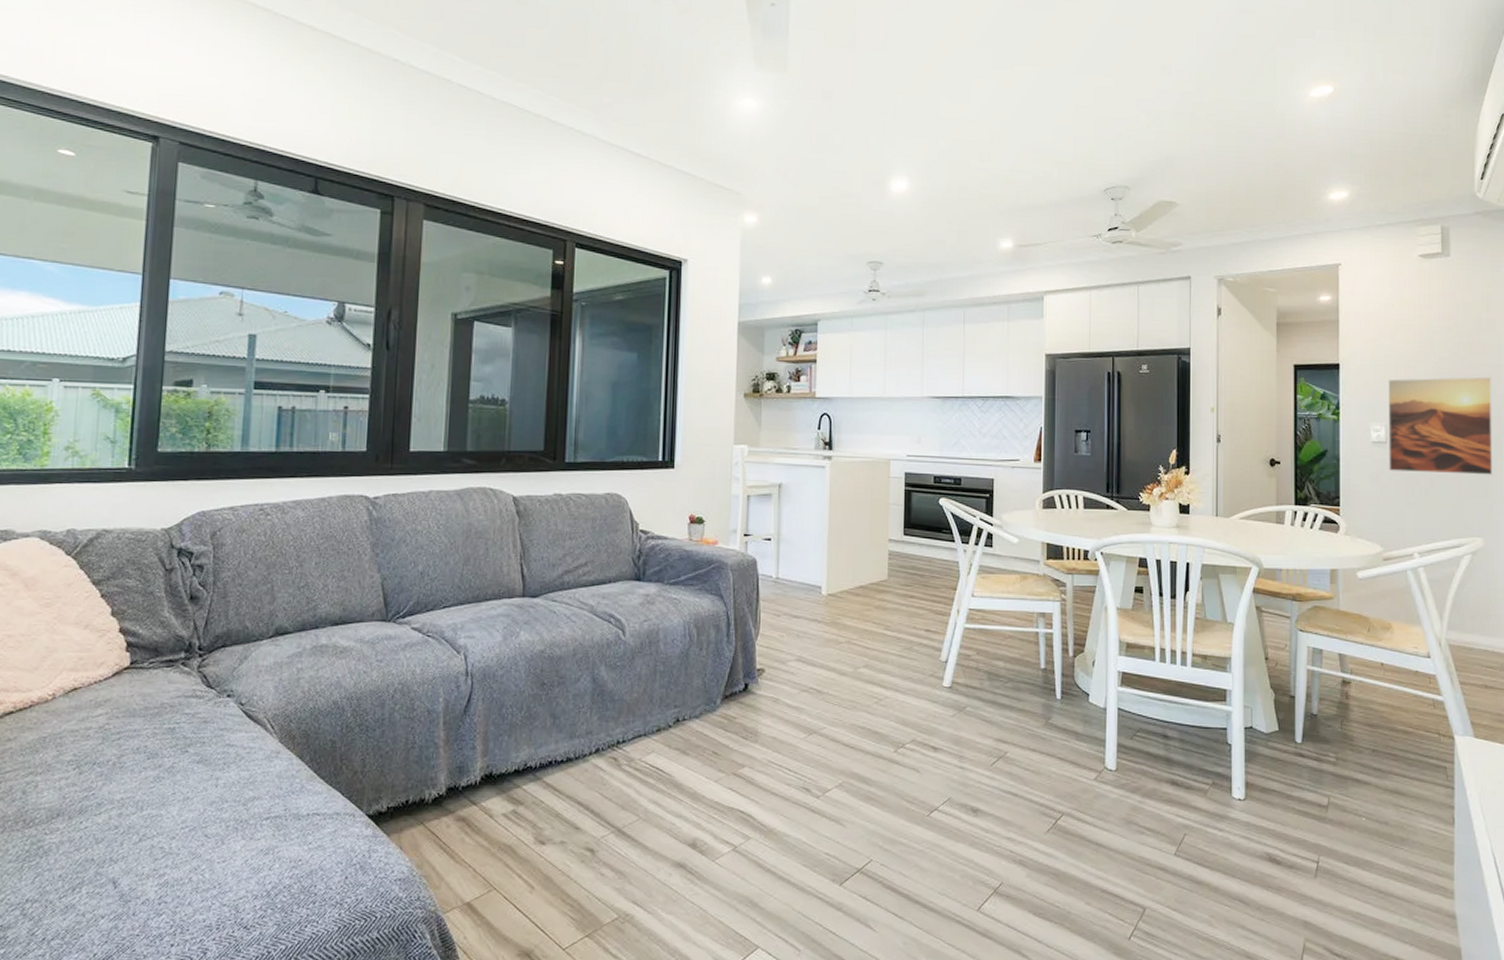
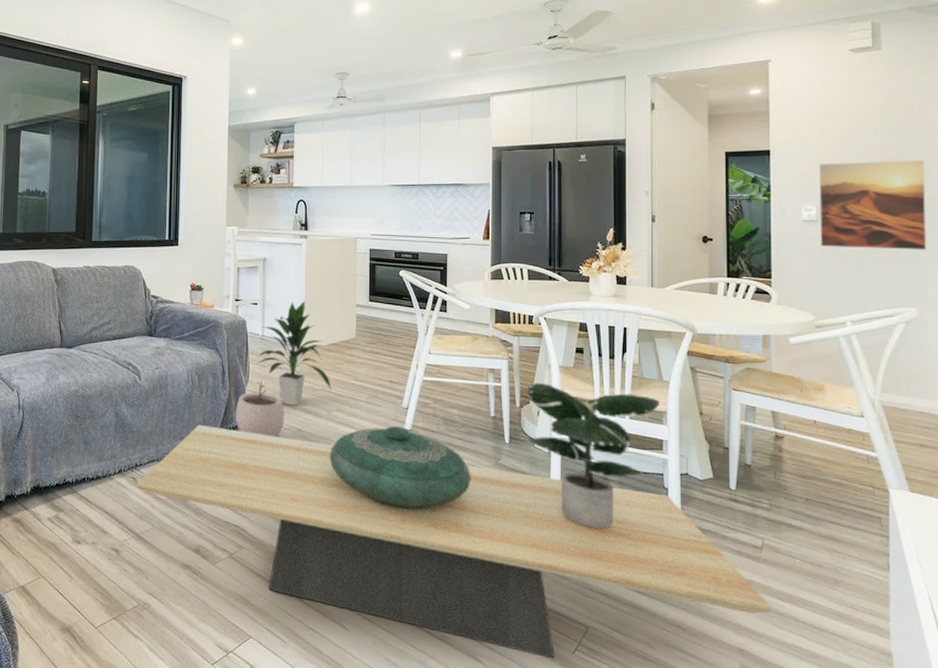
coffee table: none [618,689,1338,948] -> present [137,424,773,659]
plant pot: none [742,632,802,701] -> present [235,380,285,437]
indoor plant: none [769,535,859,663] -> present [257,301,332,406]
decorative bowl: none [855,683,1018,781] -> present [329,426,471,509]
potted plant: none [1080,627,1223,794] -> present [527,382,660,529]

